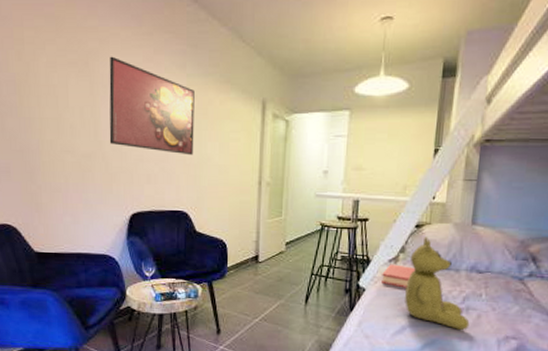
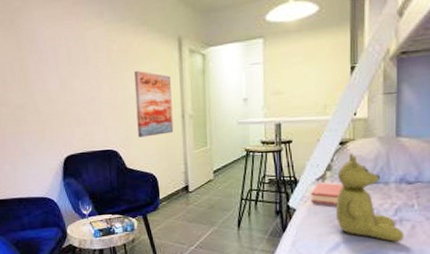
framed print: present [109,56,195,156] -> none [33,12,118,97]
wall art: none [211,131,252,201] -> present [134,71,174,138]

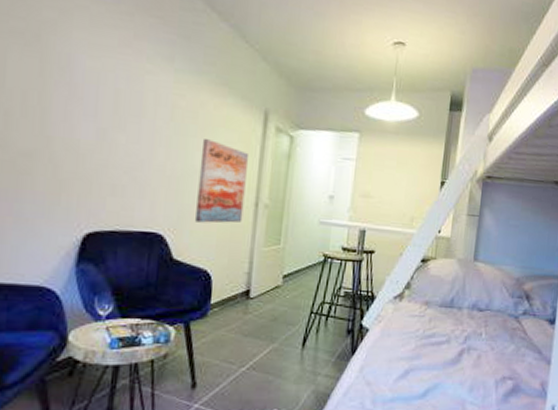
hardback book: present [311,182,344,205] -> none [386,301,420,328]
stuffed bear: present [336,153,405,242] -> none [409,272,471,372]

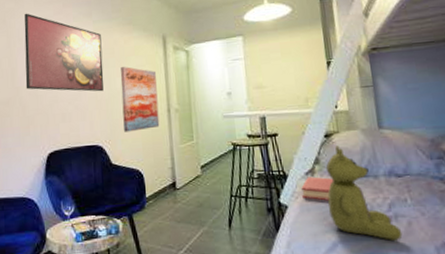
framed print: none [61,32,183,166] -> present [24,13,104,92]
hardback book: none [386,301,420,328] -> present [301,176,334,201]
stuffed bear: none [409,272,471,372] -> present [325,145,403,240]

